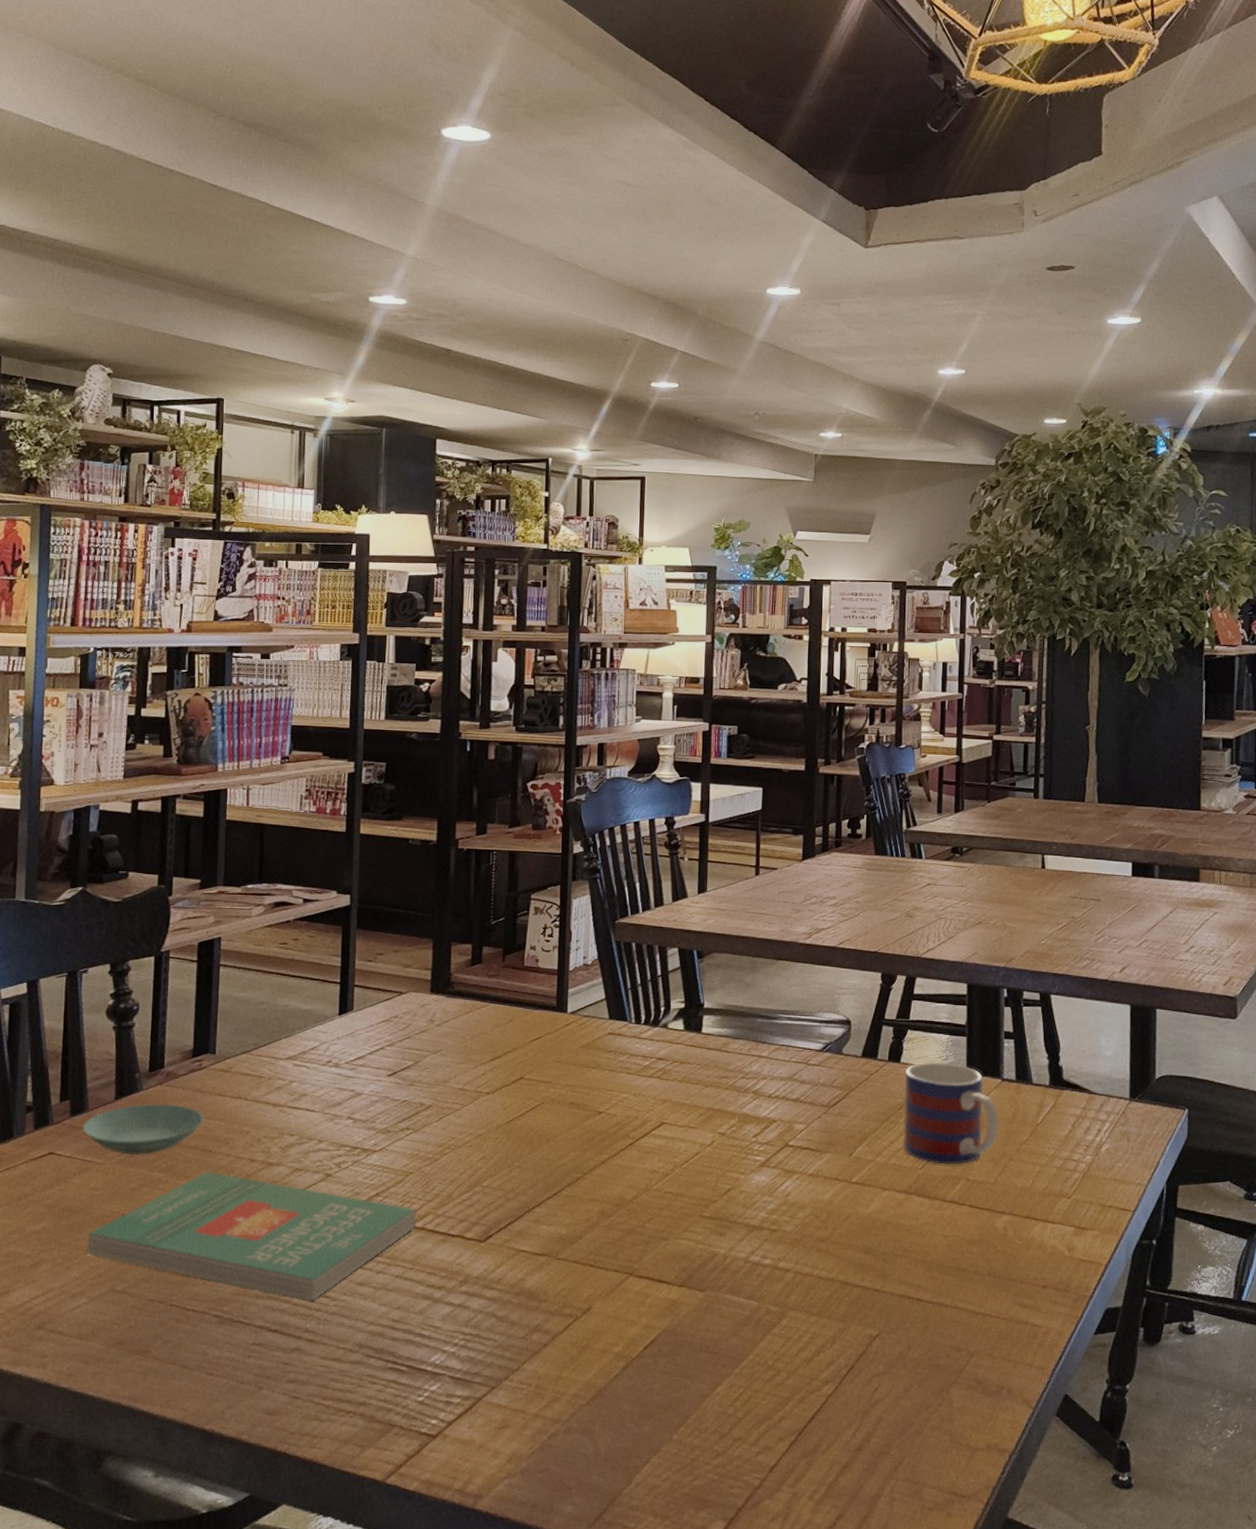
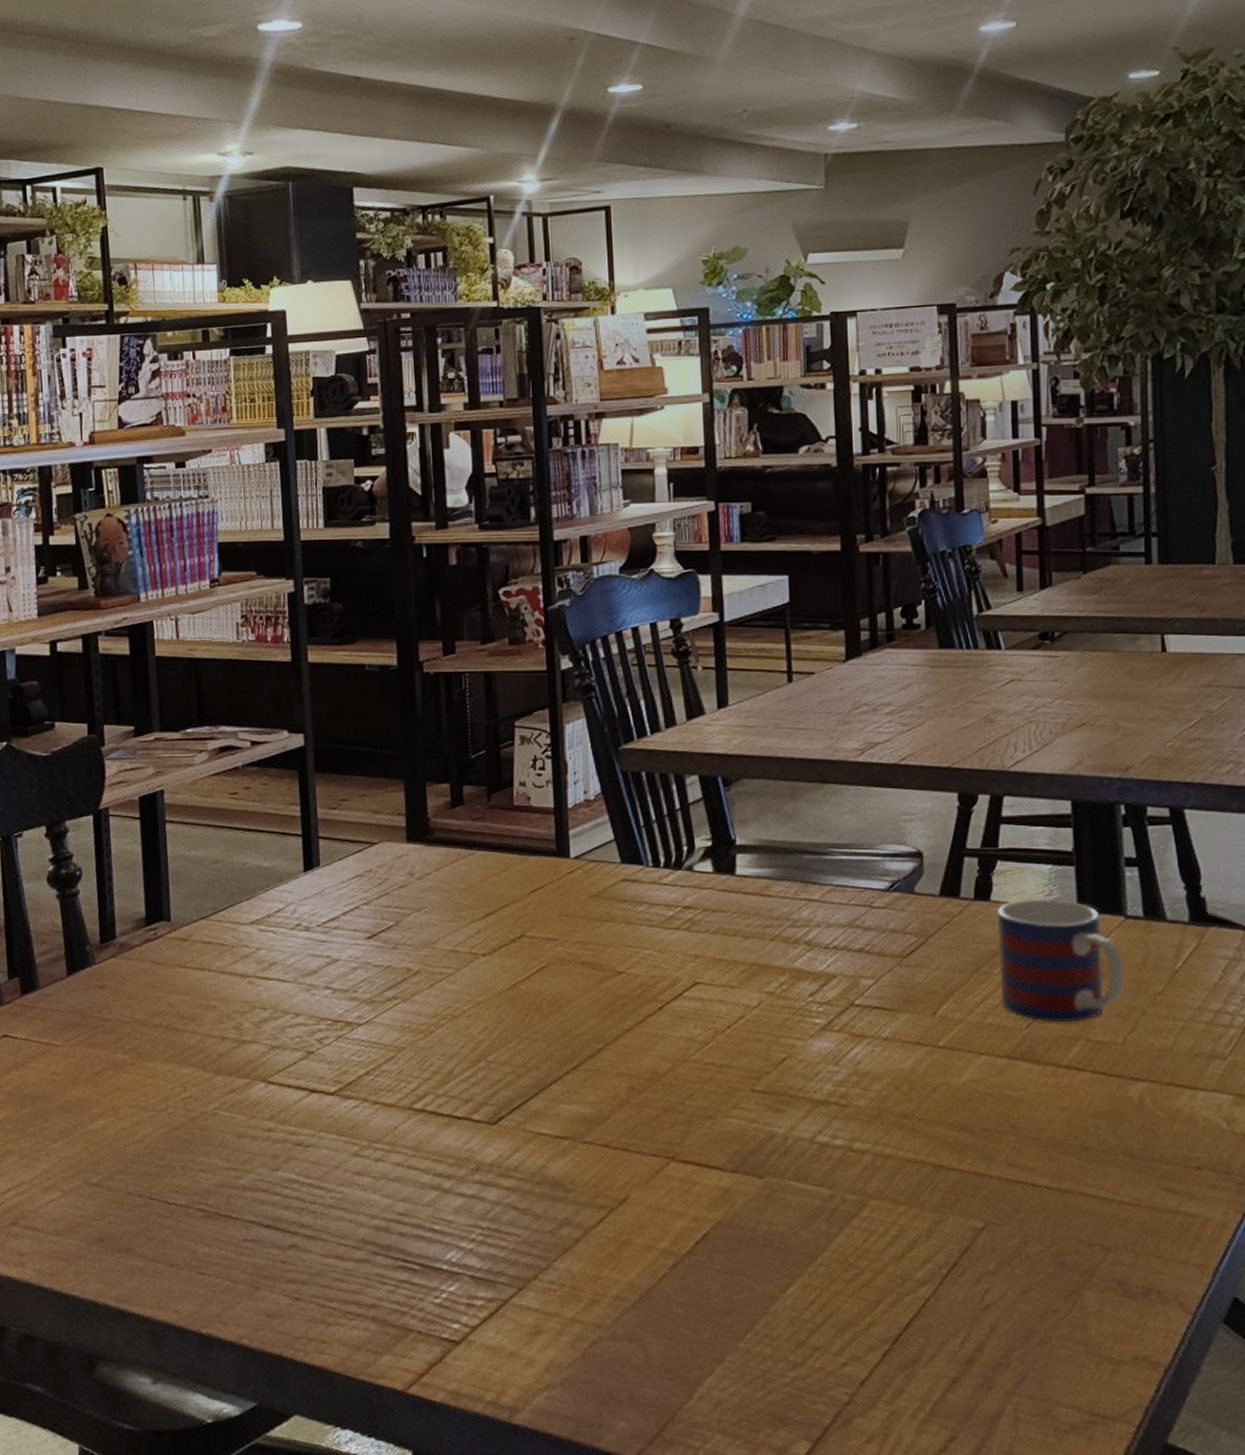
saucer: present [82,1104,204,1155] -> none [35,978,166,1036]
book: present [86,1171,417,1302] -> none [54,1052,415,1194]

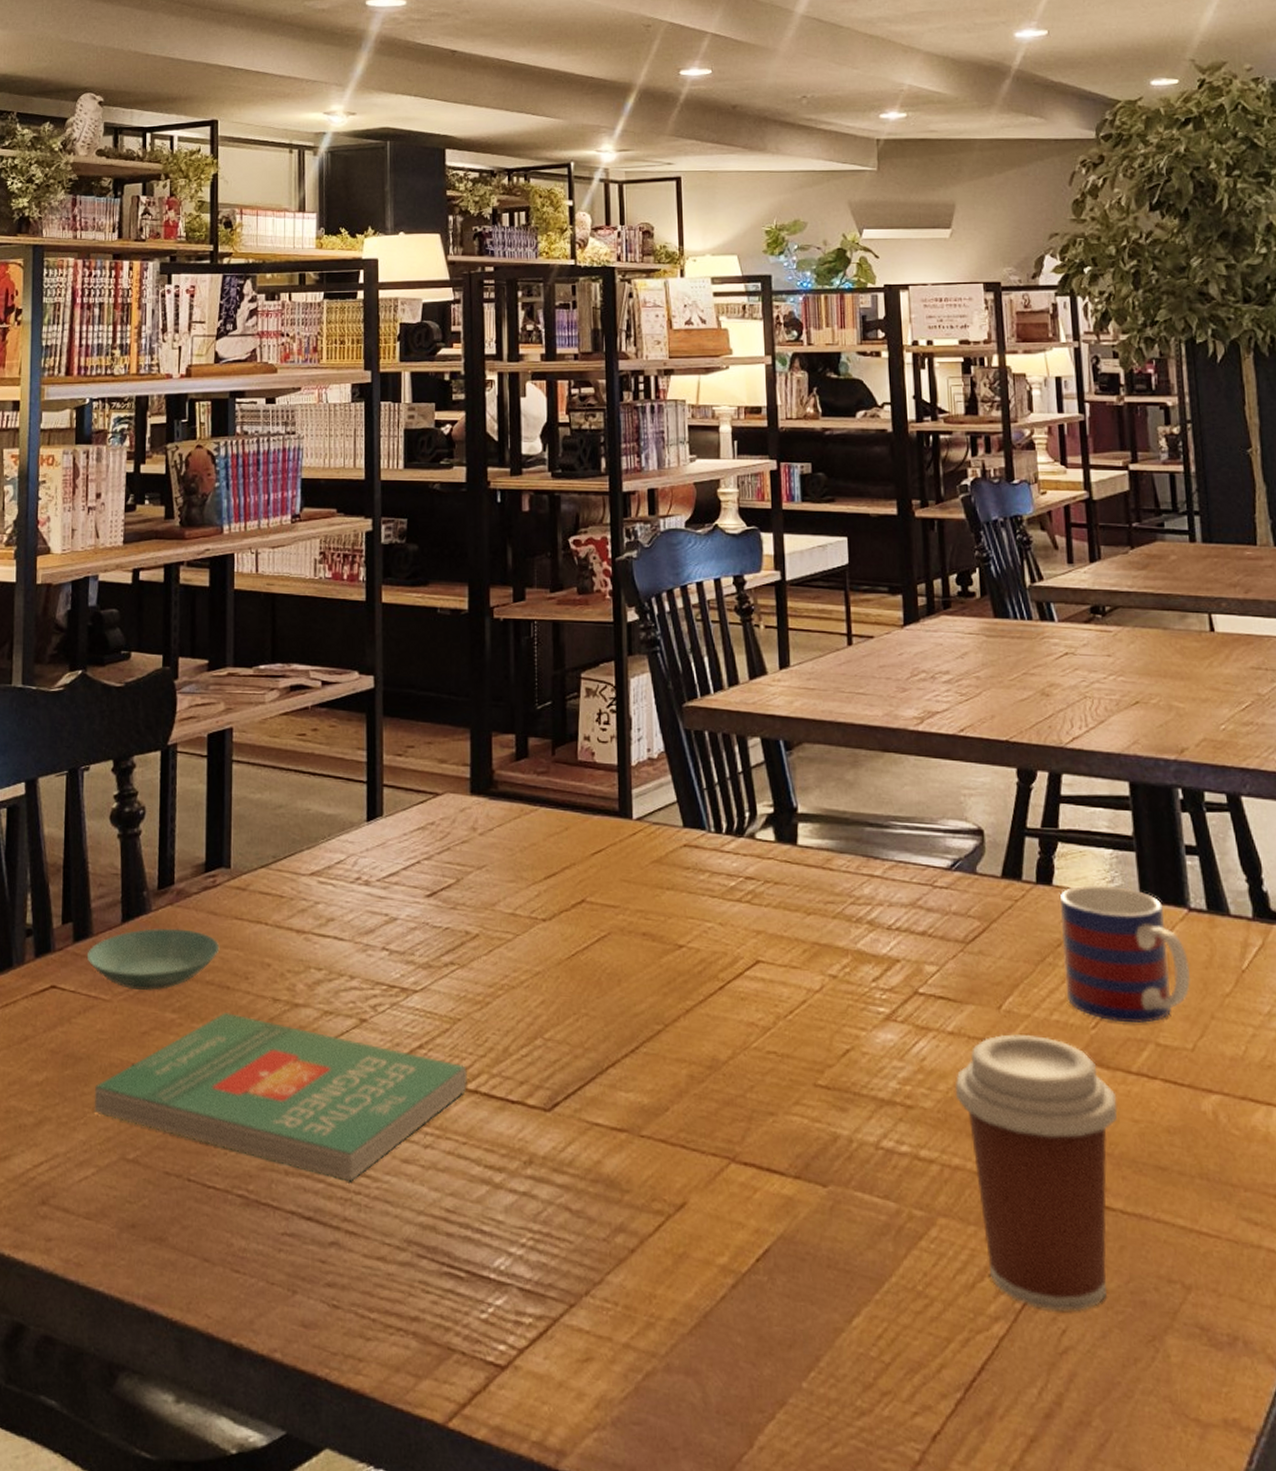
saucer: none [35,978,166,1036] -> present [86,928,220,991]
book: none [54,1052,415,1194] -> present [94,1013,468,1182]
coffee cup: none [888,1037,1047,1274] -> present [954,1034,1118,1312]

